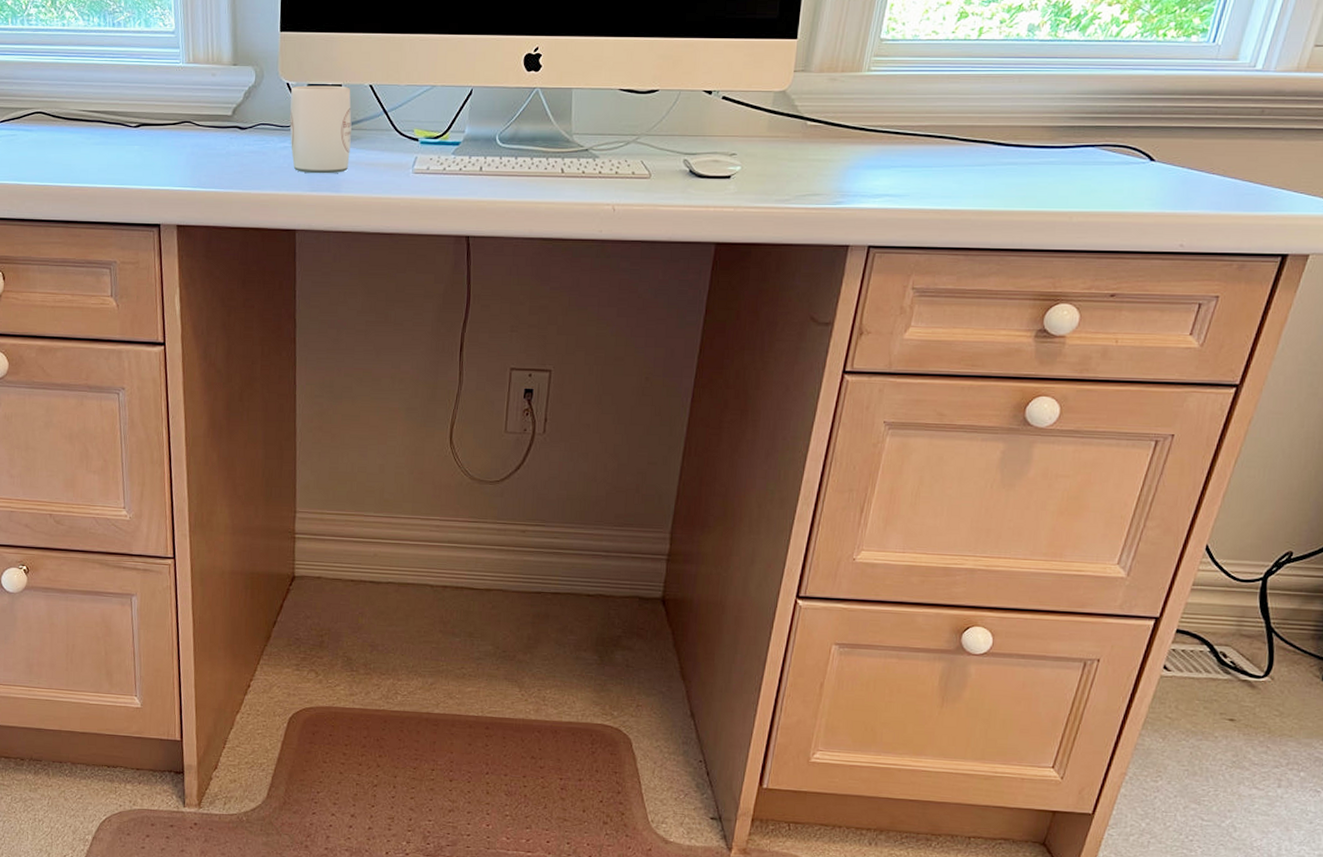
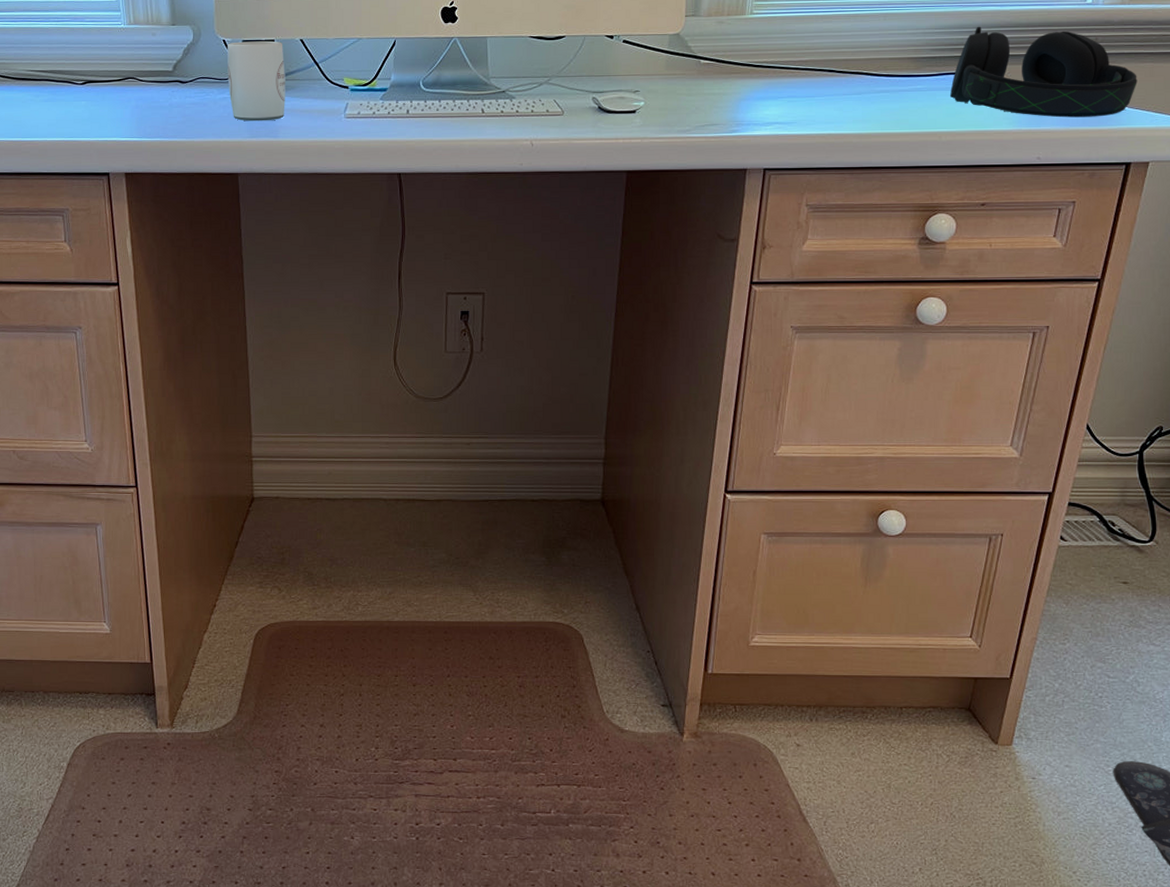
headphones: none [1086,92,1306,201] -> present [949,26,1138,118]

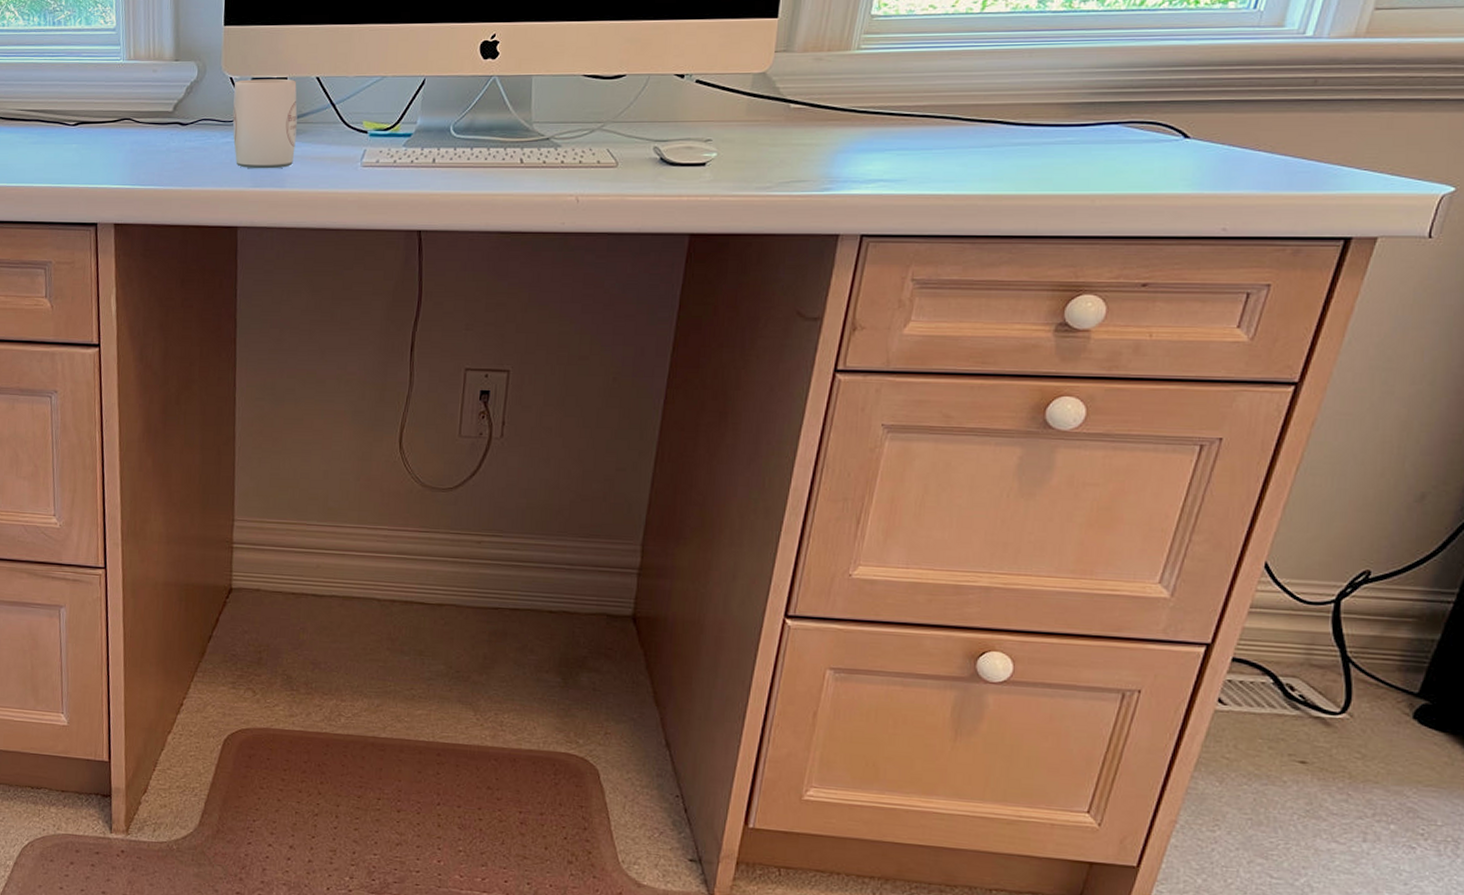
headphones: present [949,26,1138,118] -> none [1109,64,1369,180]

